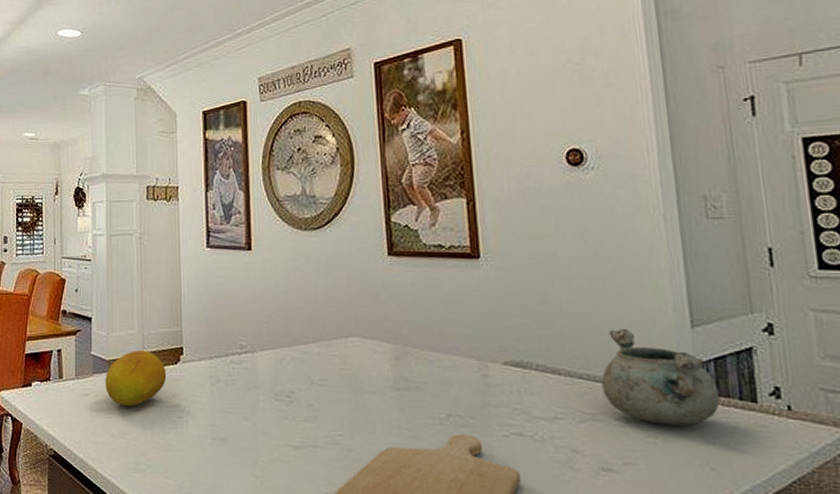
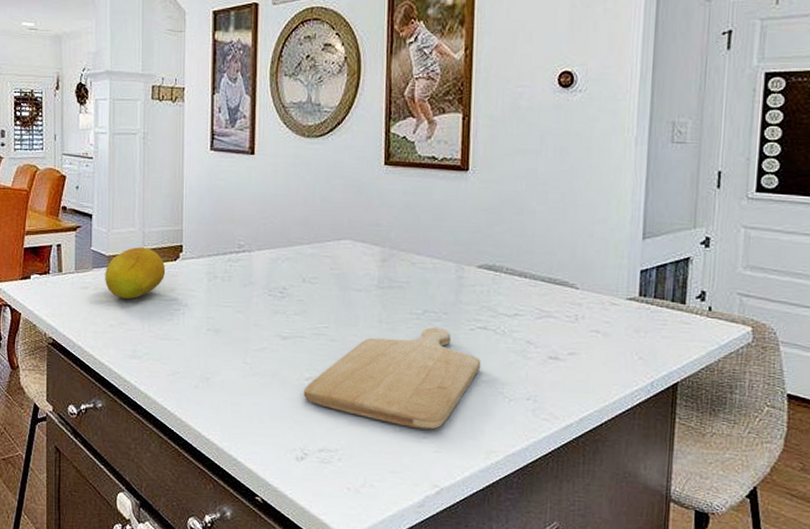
decorative bowl: present [601,328,720,426] -> none [560,238,656,323]

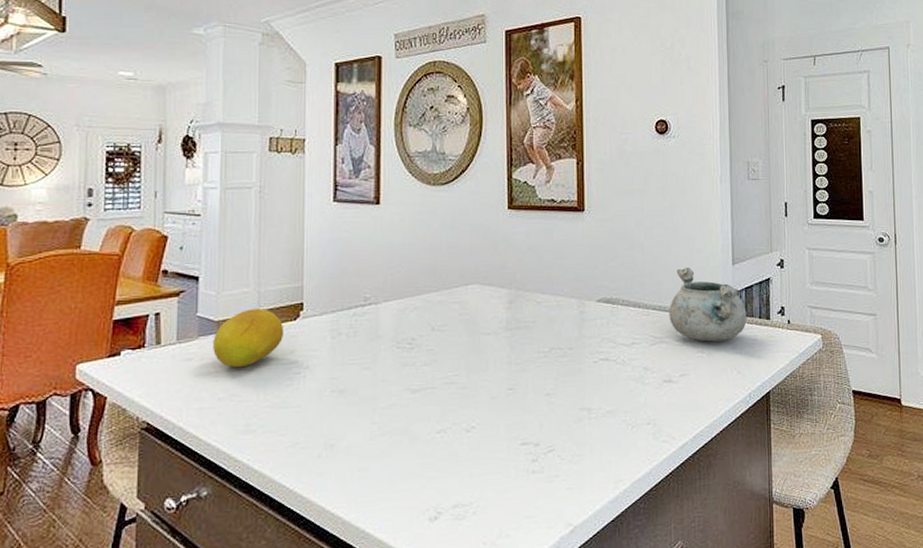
chopping board: present [303,327,481,430] -> none [435,363,605,468]
decorative bowl: none [560,238,656,323] -> present [669,267,747,342]

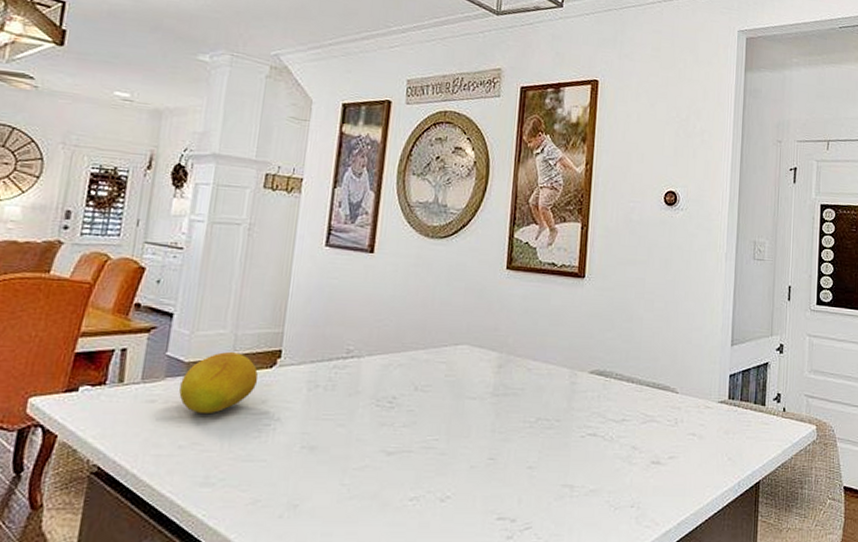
decorative bowl: present [669,267,747,342] -> none [662,344,742,425]

